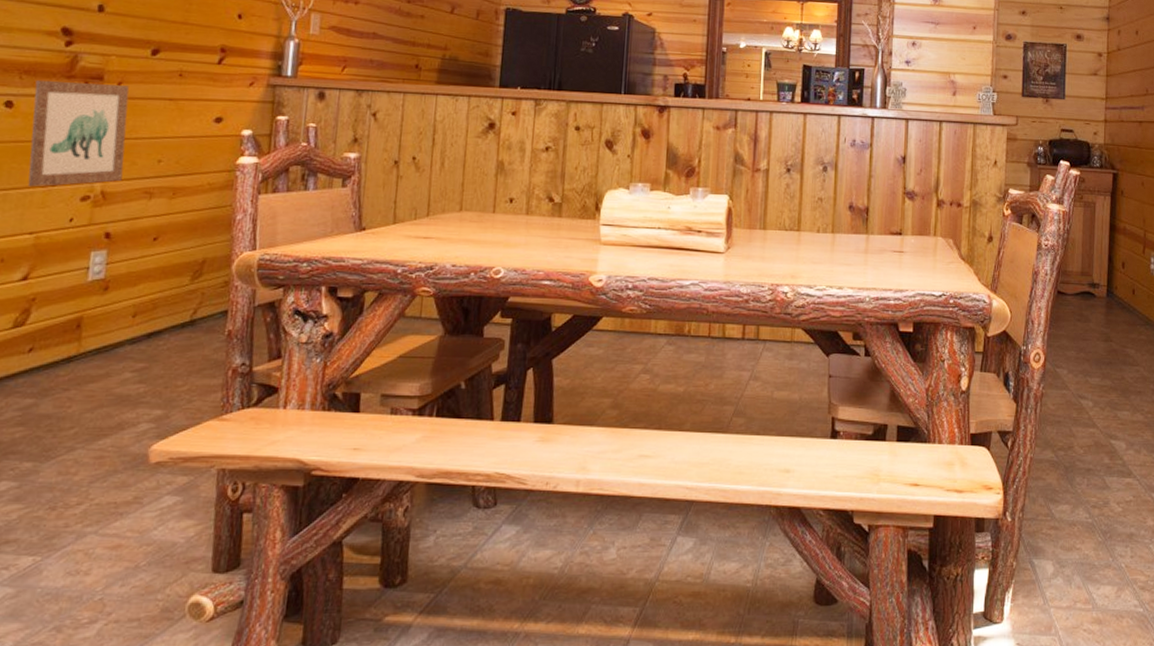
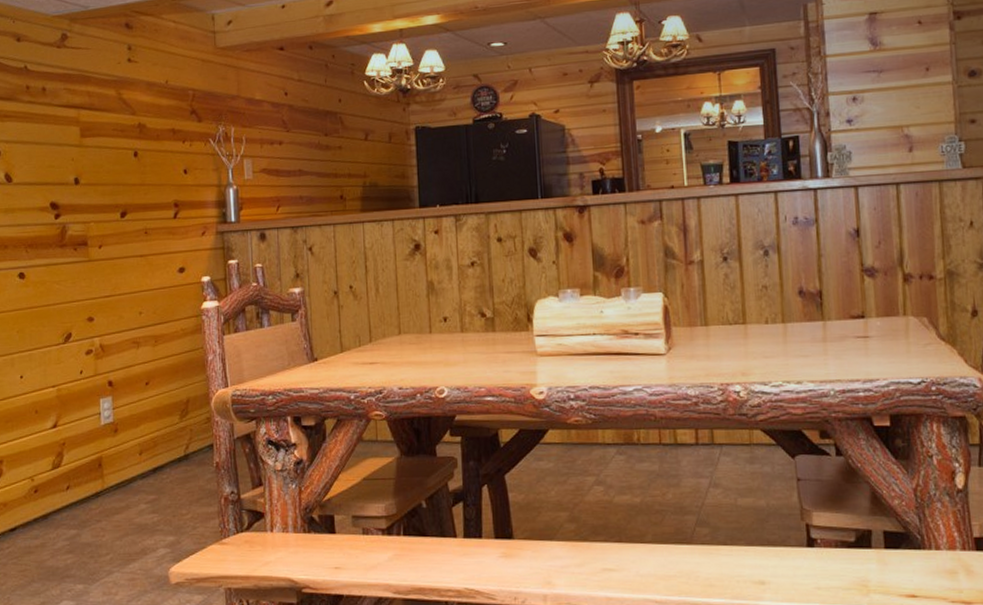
wall art: present [27,81,129,187] -> none [38,248,114,347]

